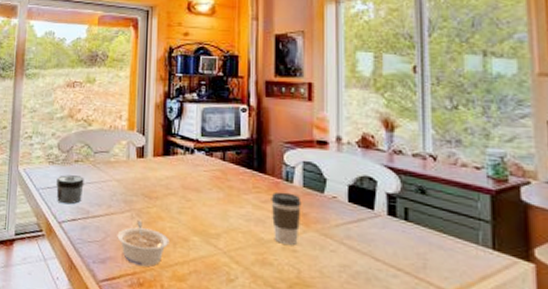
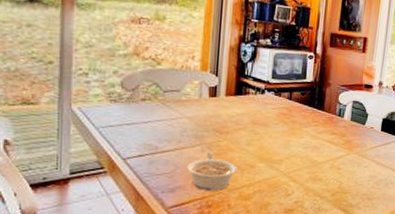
jar: present [55,175,84,205] -> none [118,113,152,142]
coffee cup: present [271,192,301,245] -> none [325,125,348,164]

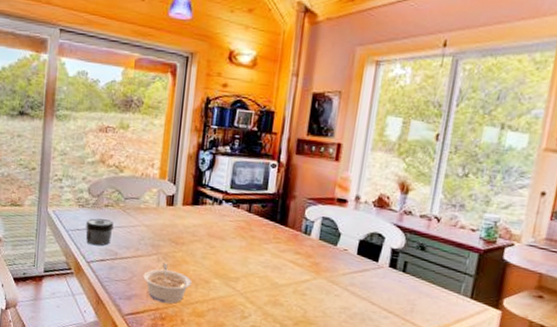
jar: none [118,113,152,142] -> present [85,218,114,246]

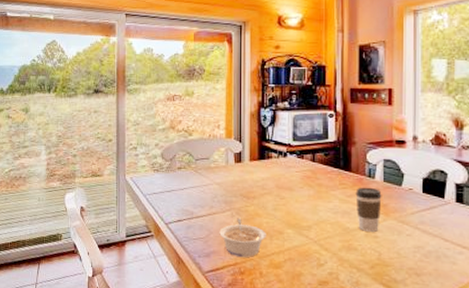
jar: present [85,218,114,246] -> none [161,181,187,207]
coffee cup: none [287,243,316,289] -> present [355,187,382,232]

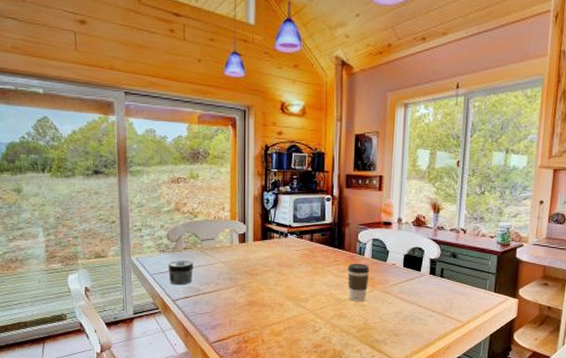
jar: none [161,181,187,207] -> present [167,261,194,285]
legume: present [219,218,266,257] -> none [225,293,268,327]

